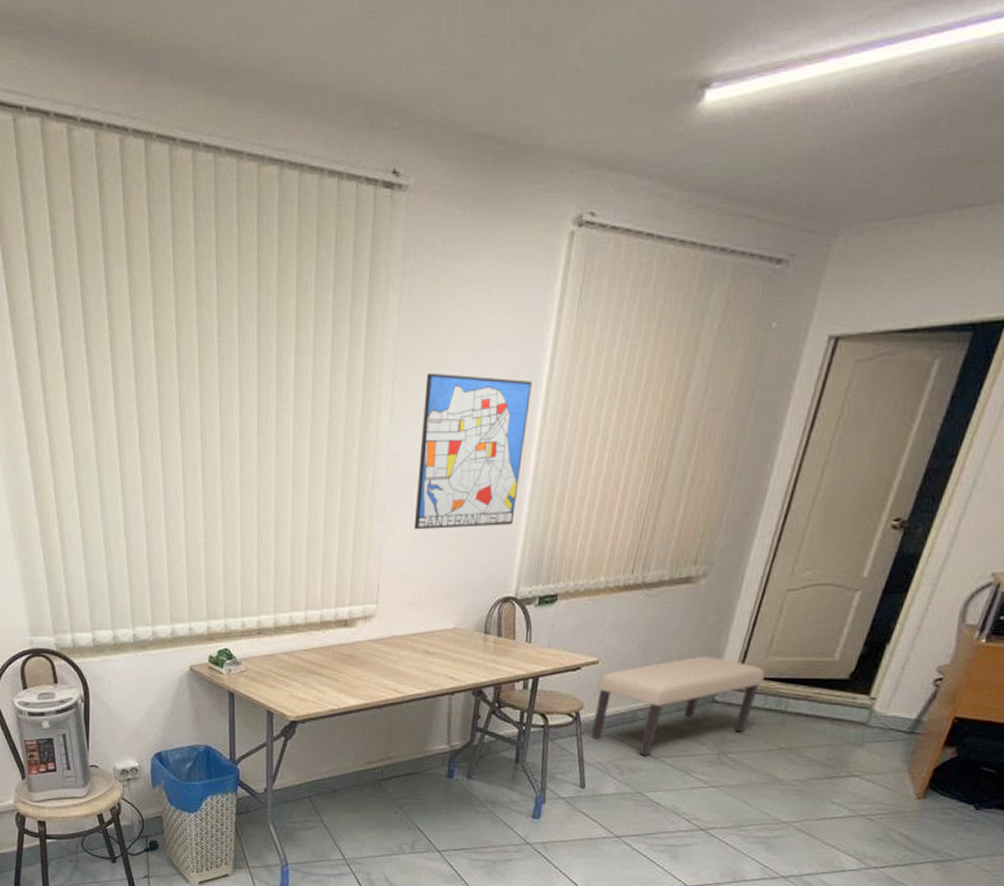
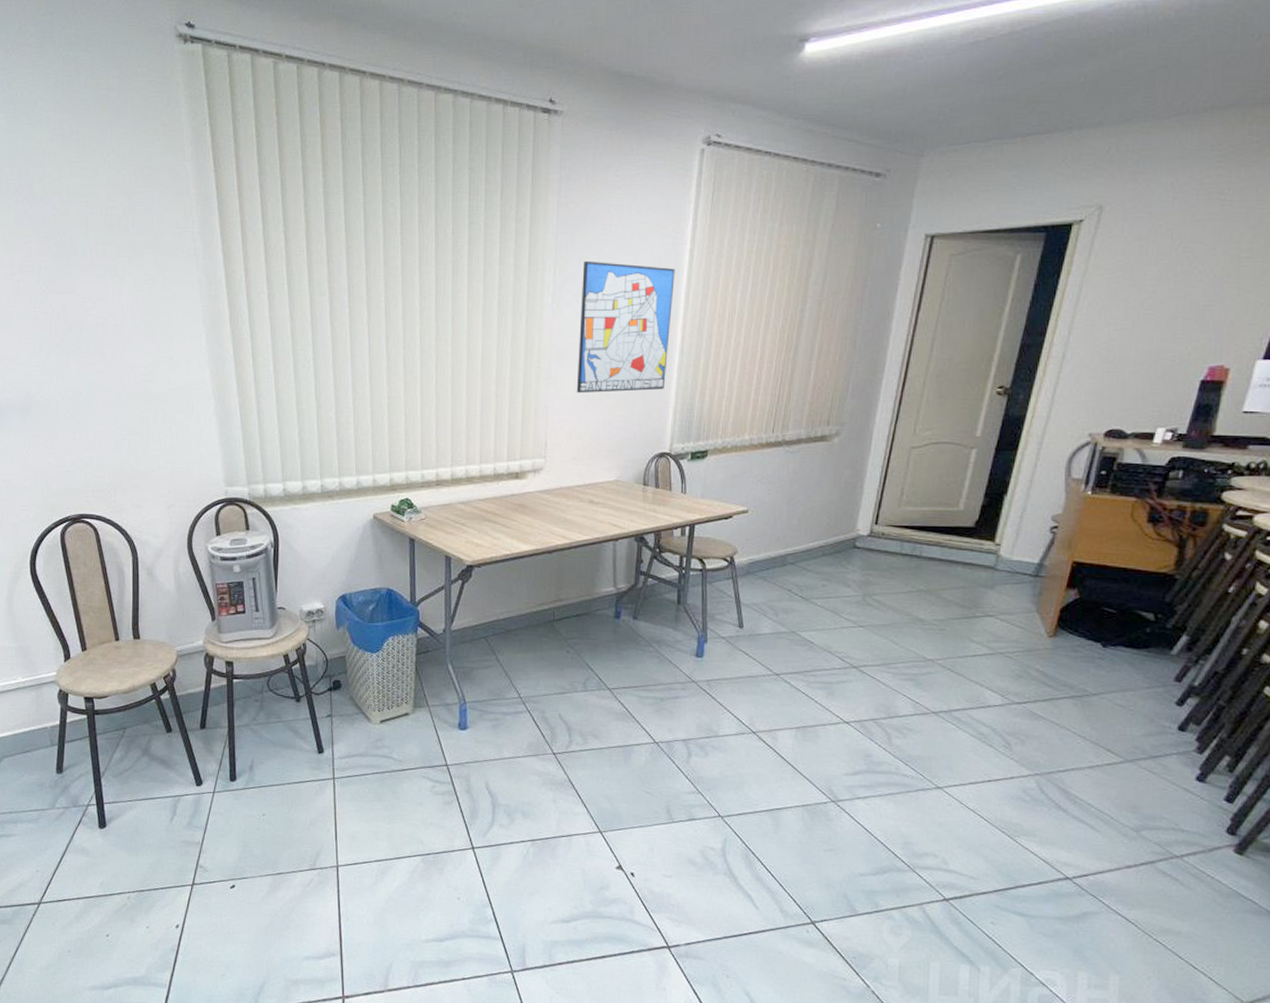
bench: present [590,656,765,756] -> none [745,506,898,598]

